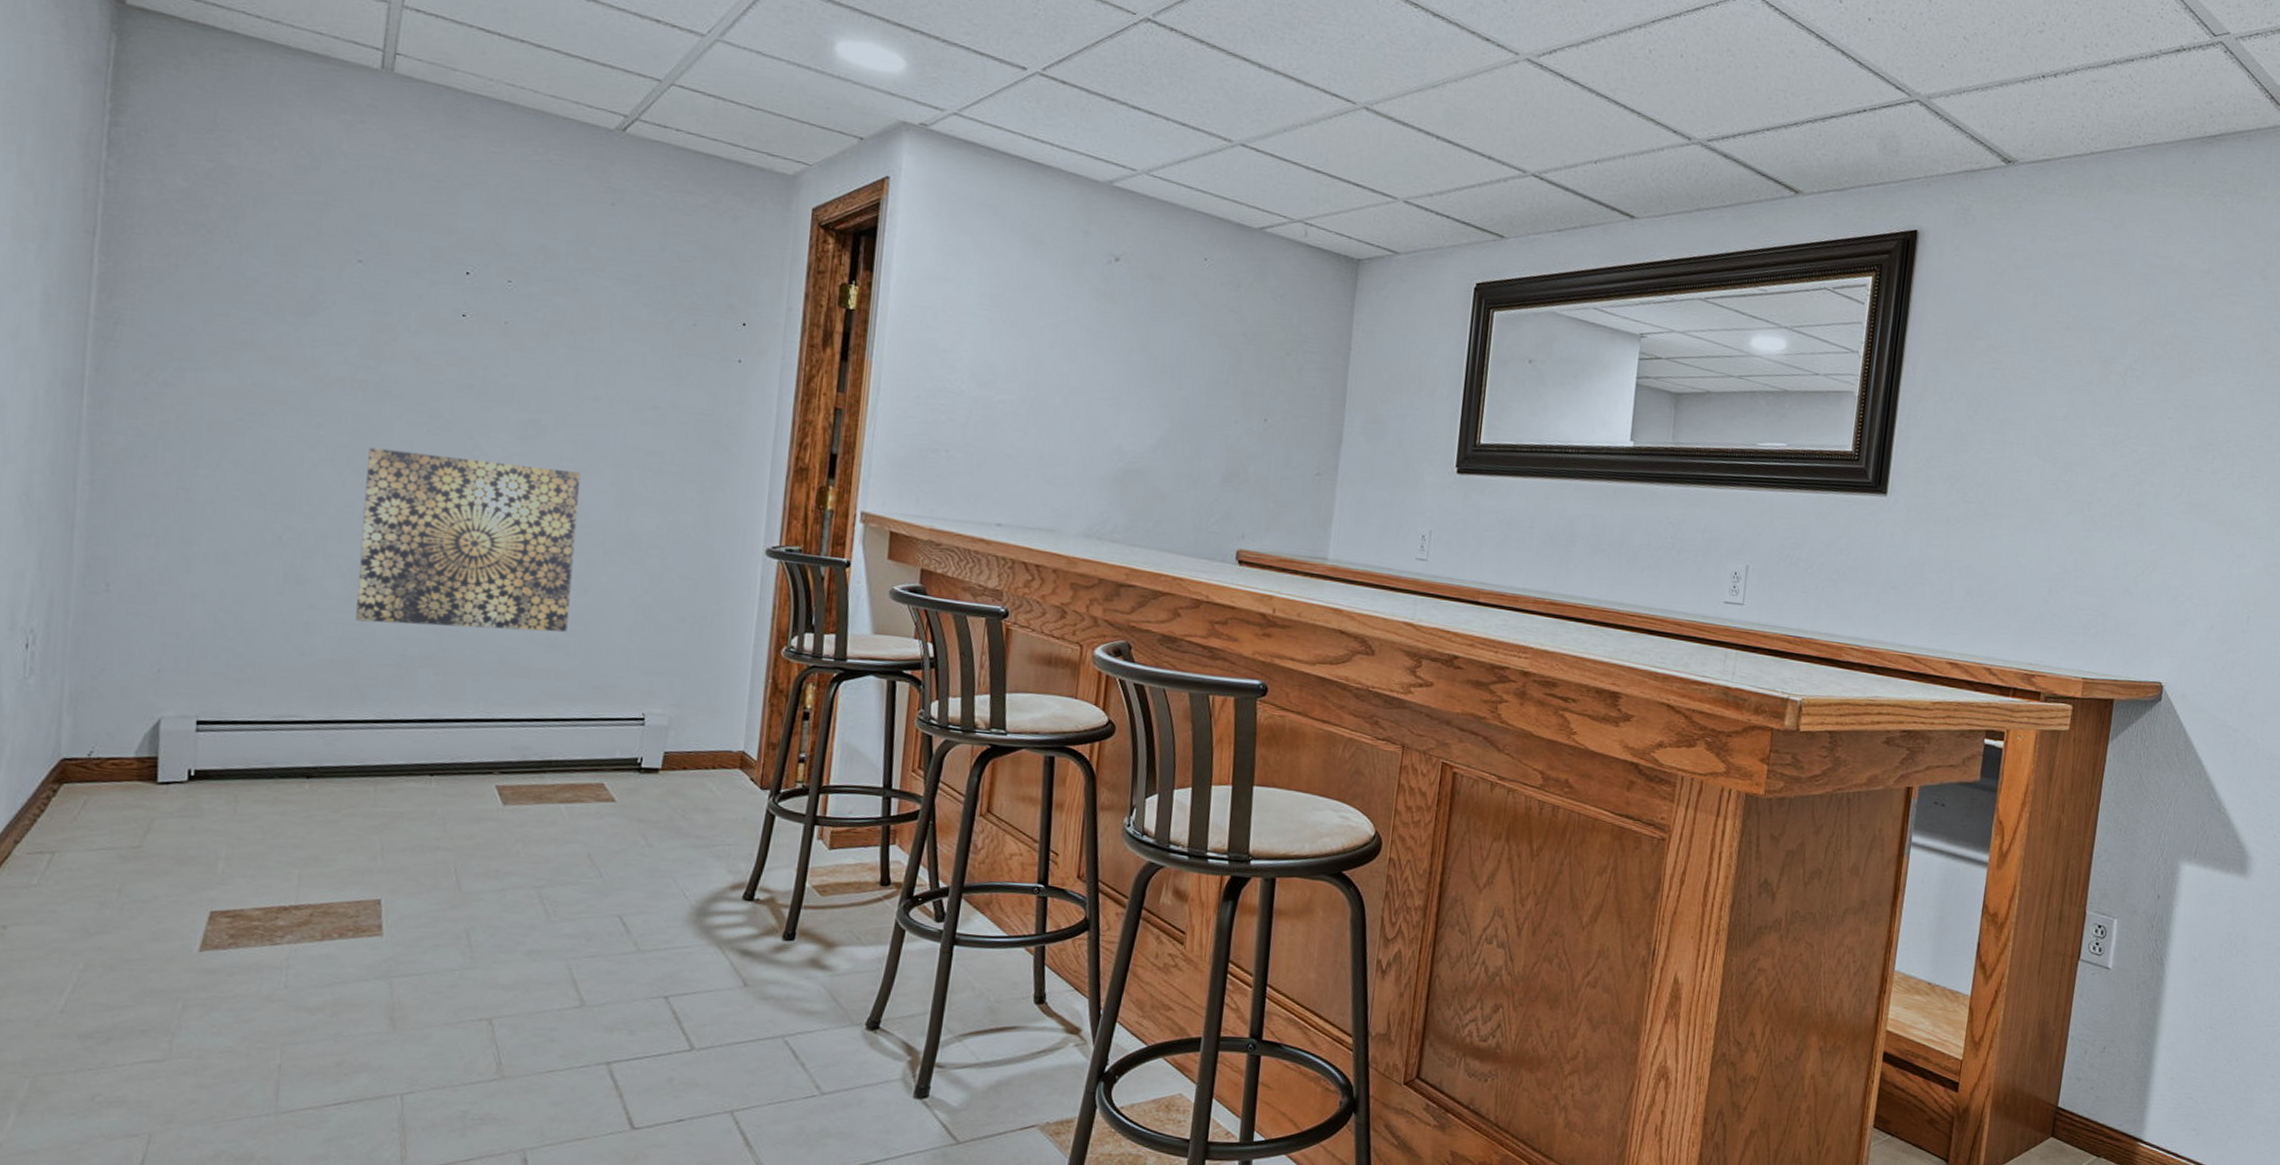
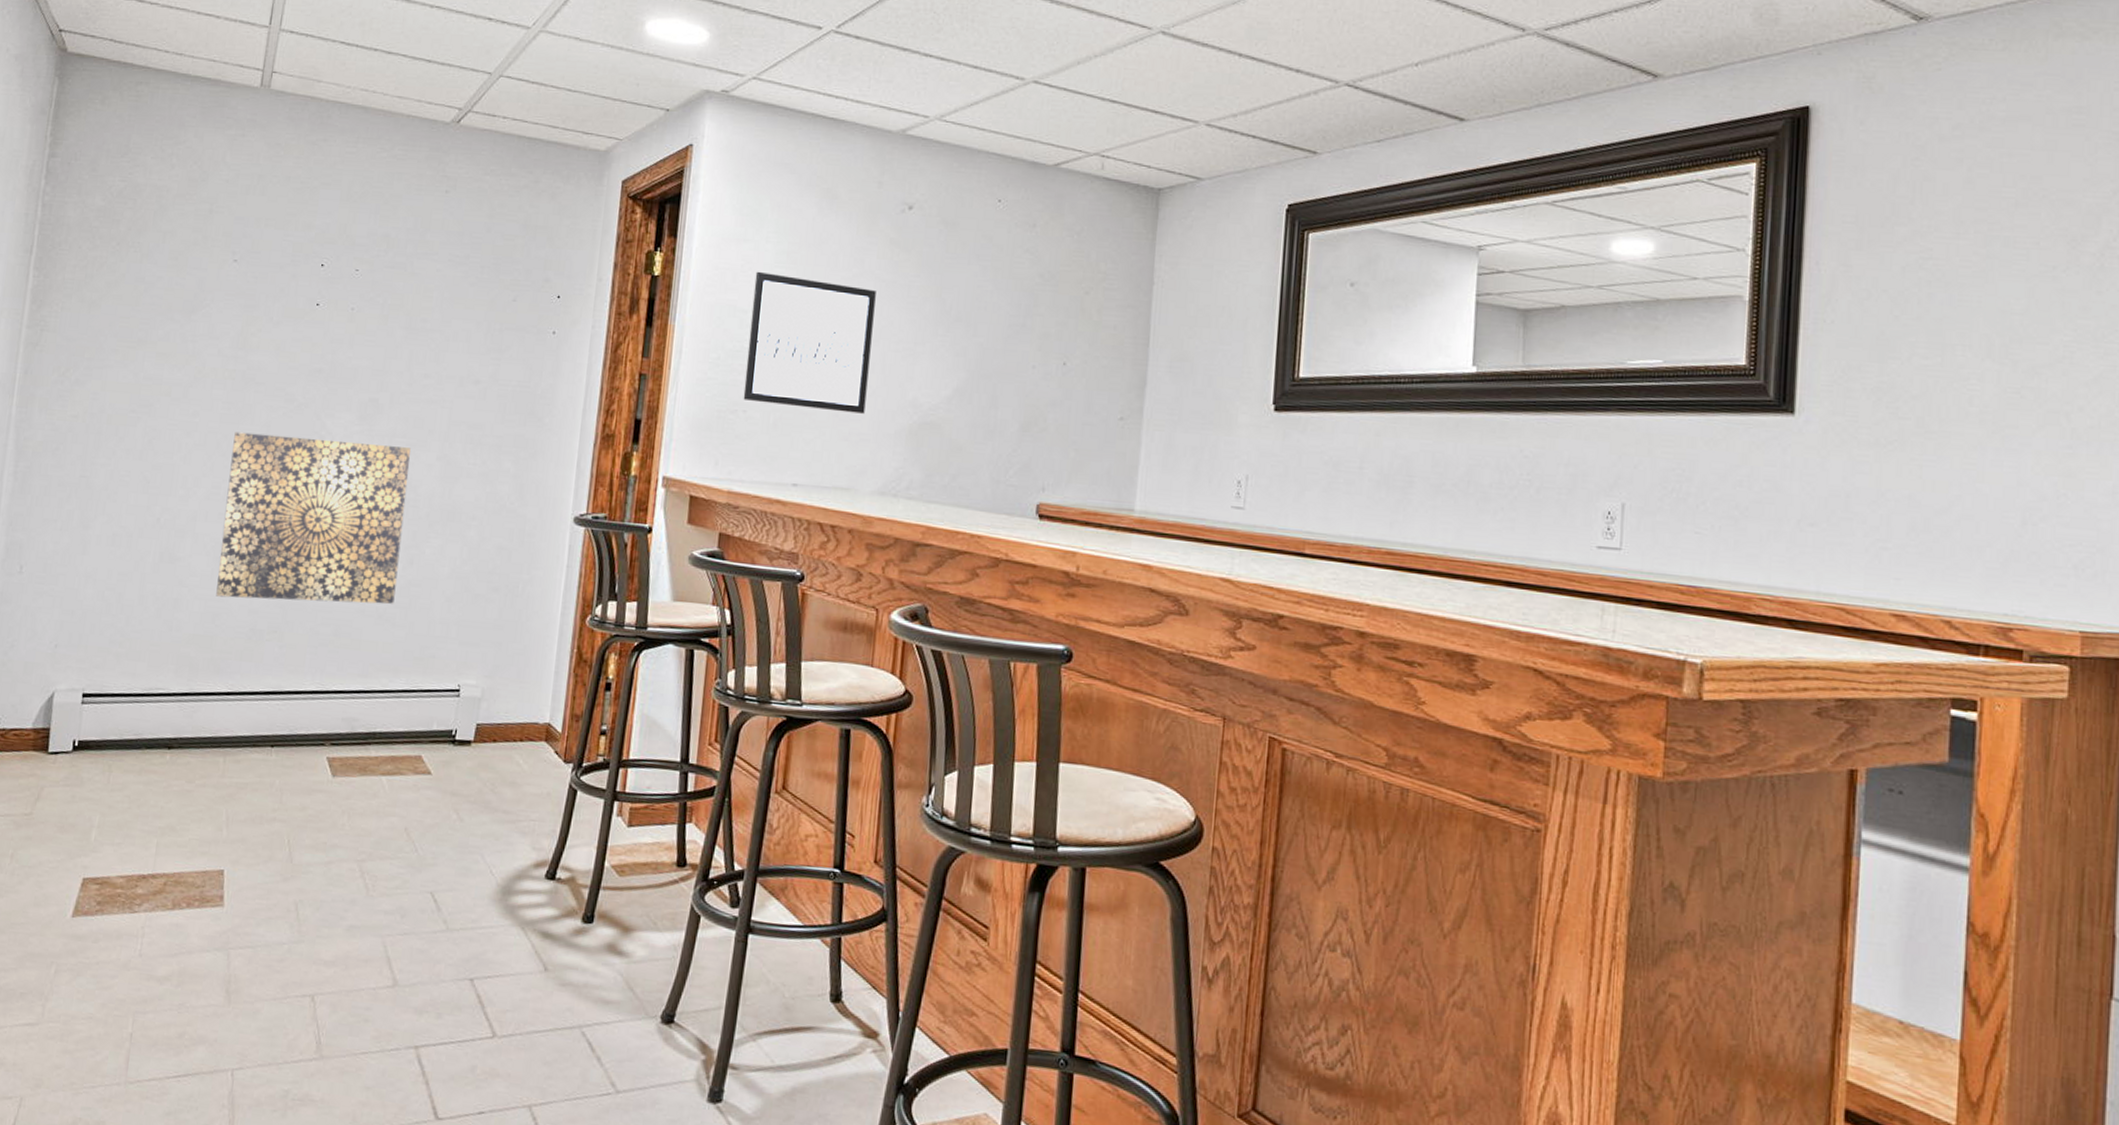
wall art: none [945,312,1082,459] -> present [743,271,876,414]

